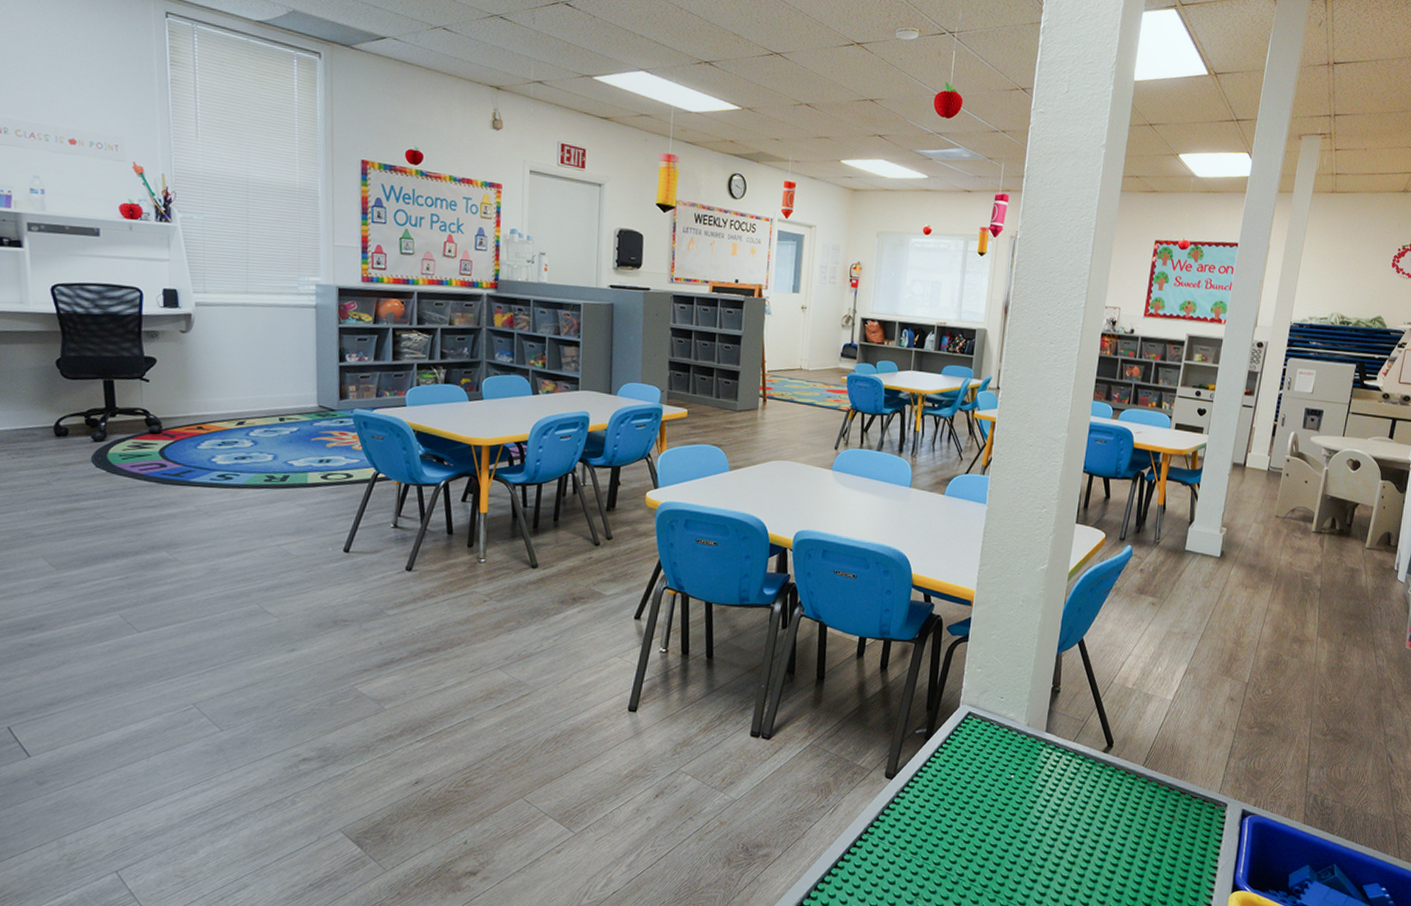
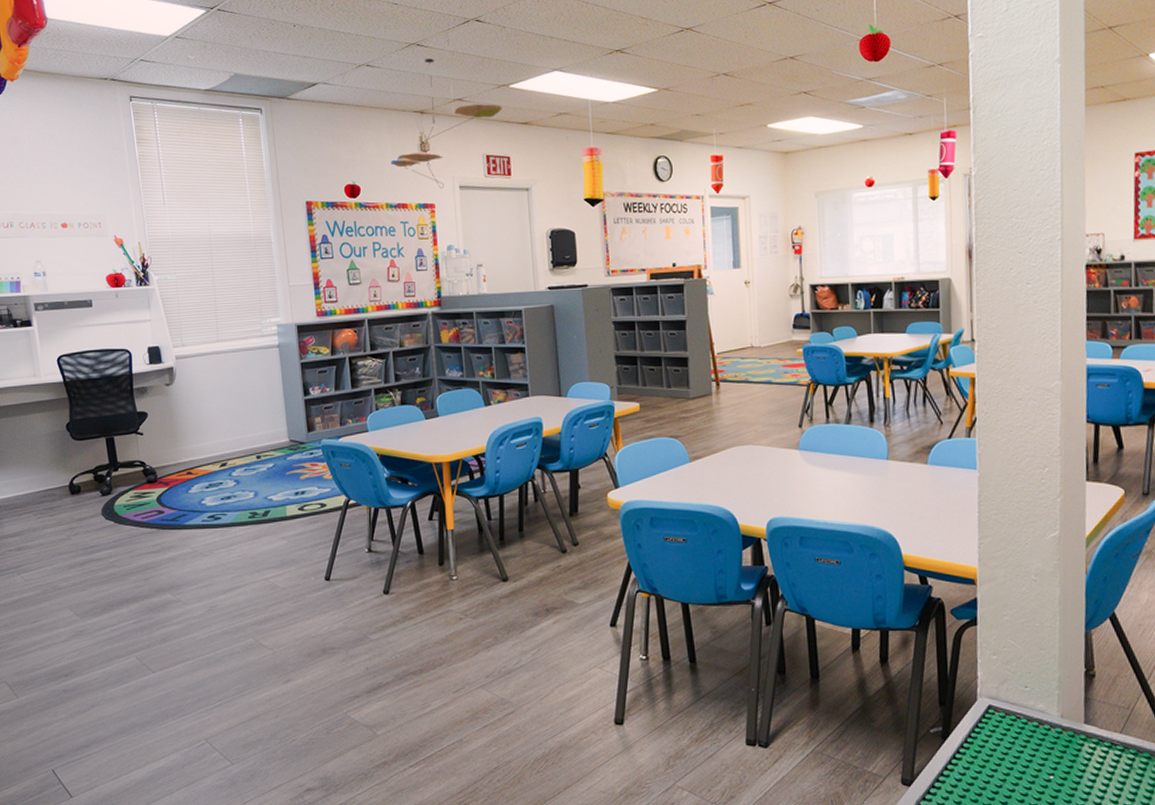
ceiling mobile: none [458,33,583,170] -> present [390,58,502,189]

